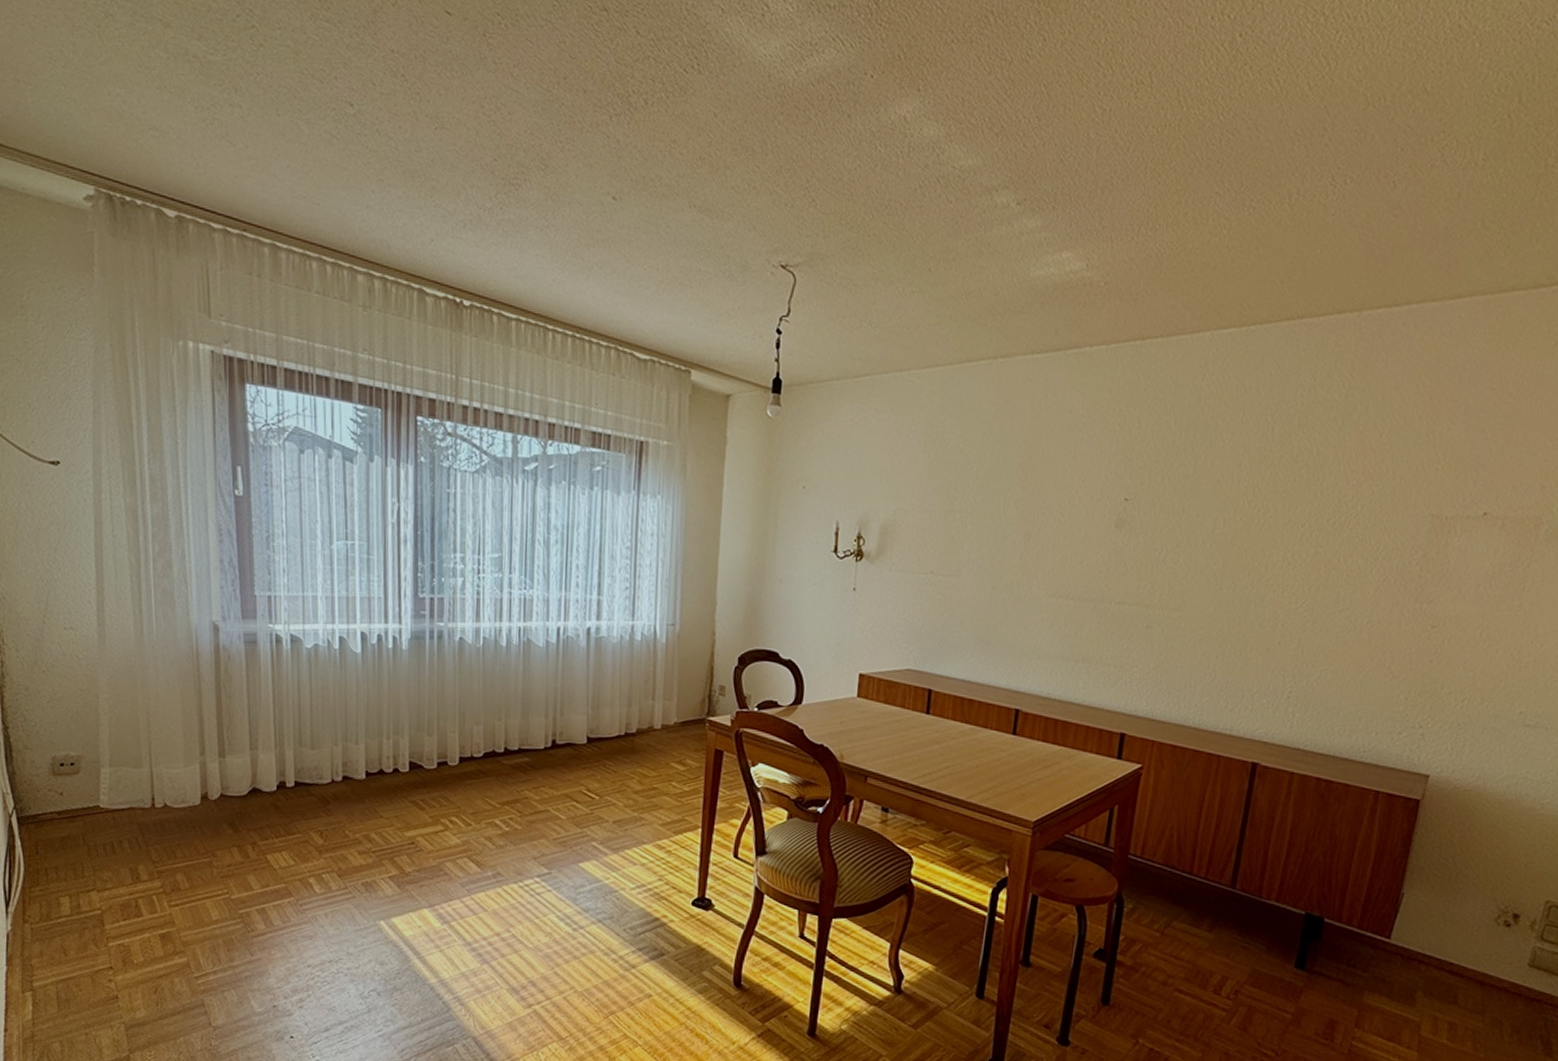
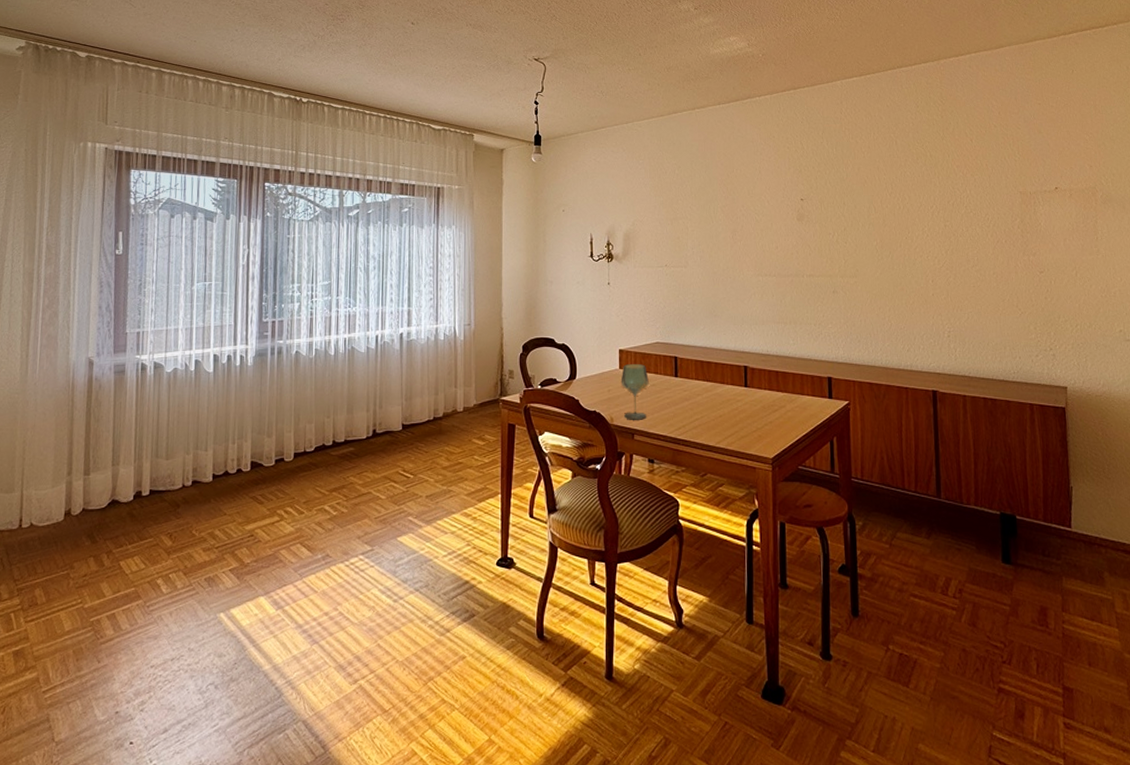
wine glass: none [857,692,893,761] -> present [620,364,649,420]

